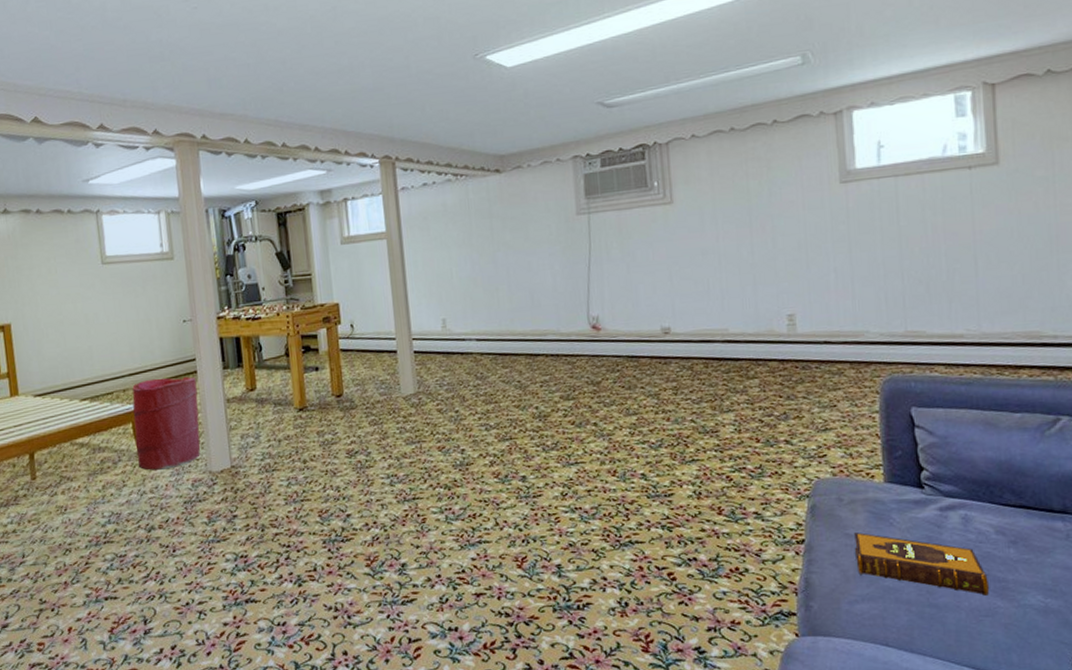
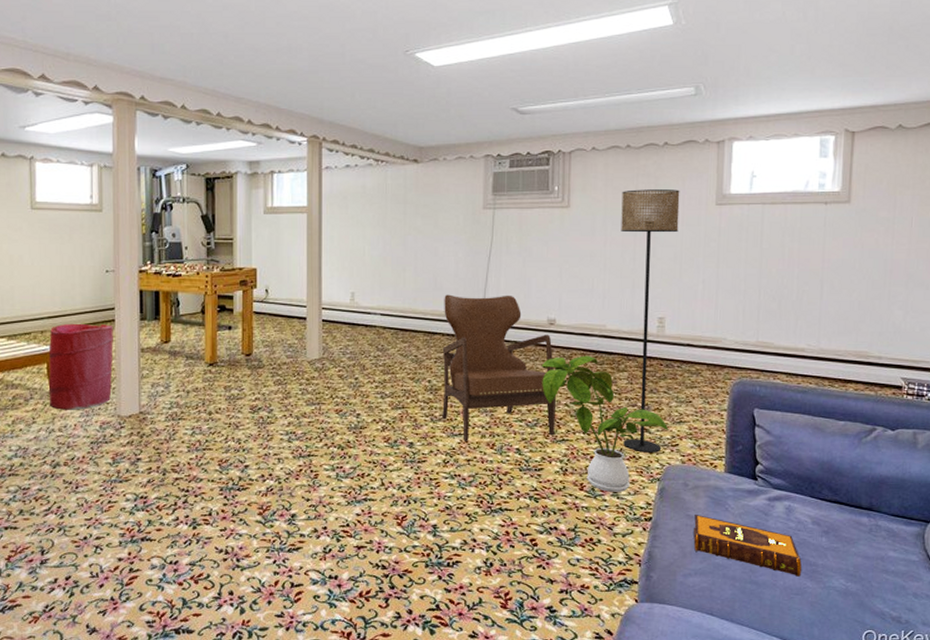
armchair: none [543,305,683,470] -> present [442,294,556,441]
house plant: none [659,364,813,514] -> present [541,355,669,492]
floor lamp: none [731,171,807,467] -> present [621,189,680,453]

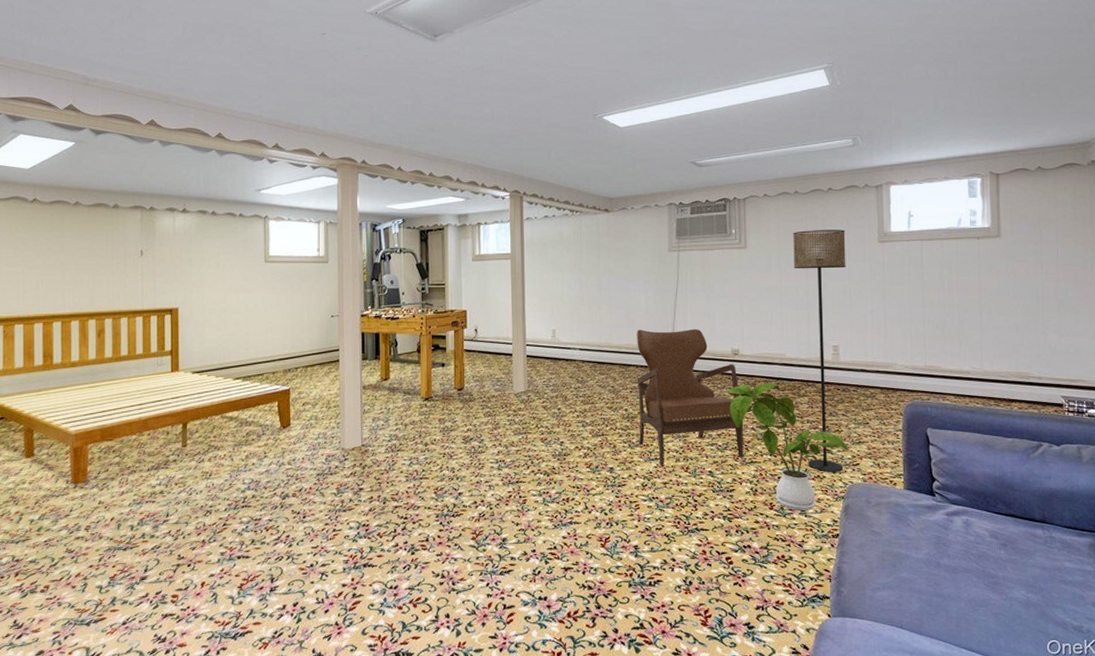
laundry hamper: present [48,323,114,410] -> none [279,364,338,444]
hardback book: present [693,515,802,577] -> none [879,531,983,589]

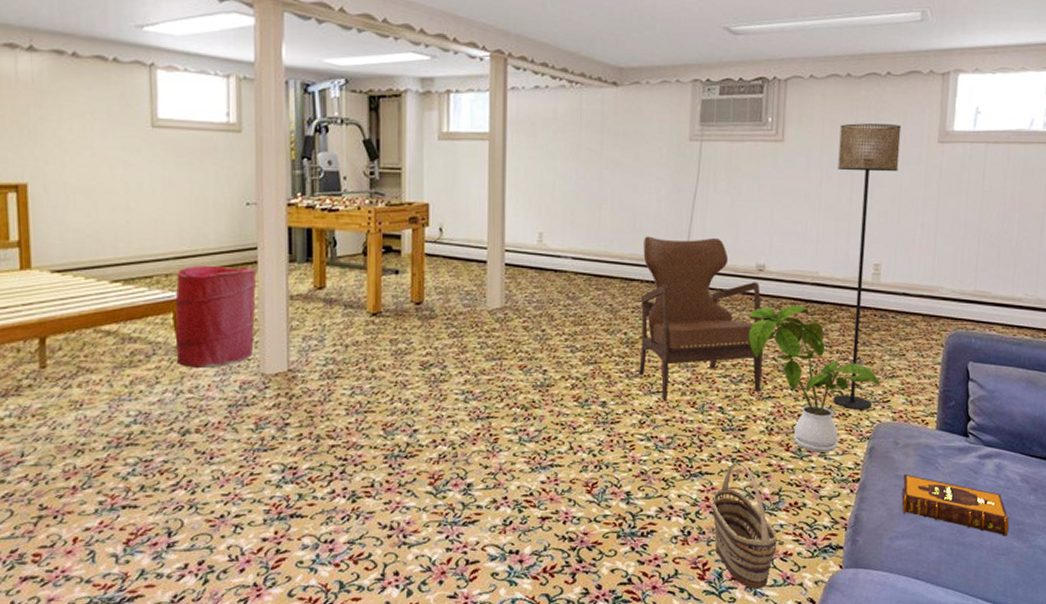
laundry hamper: none [279,364,338,444] -> present [175,265,256,368]
basket: none [709,520,769,635] -> present [712,462,778,589]
hardback book: none [879,531,983,589] -> present [901,475,1009,536]

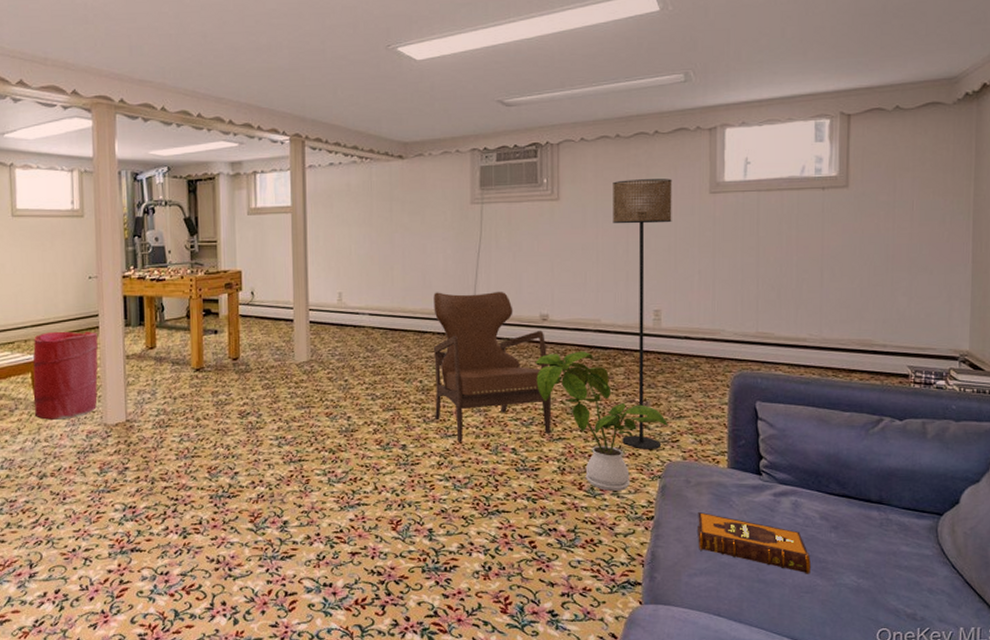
basket: present [712,462,778,589] -> none [511,501,576,623]

